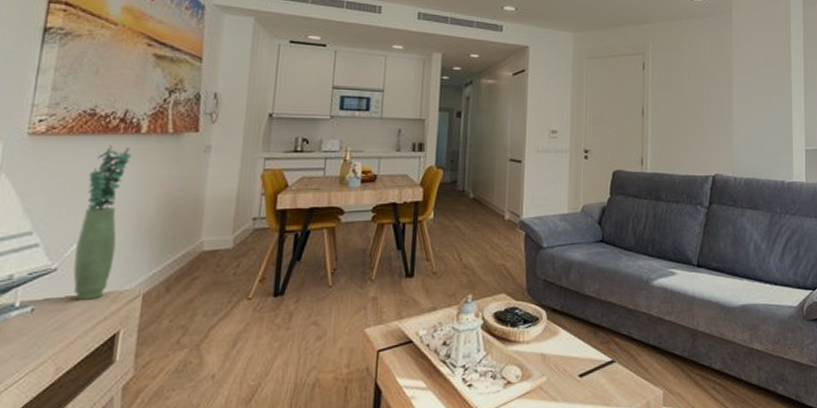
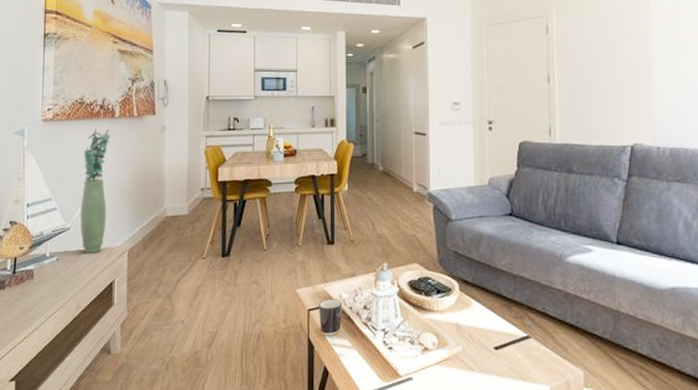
mug: none [389,336,419,379] -> present [318,298,343,336]

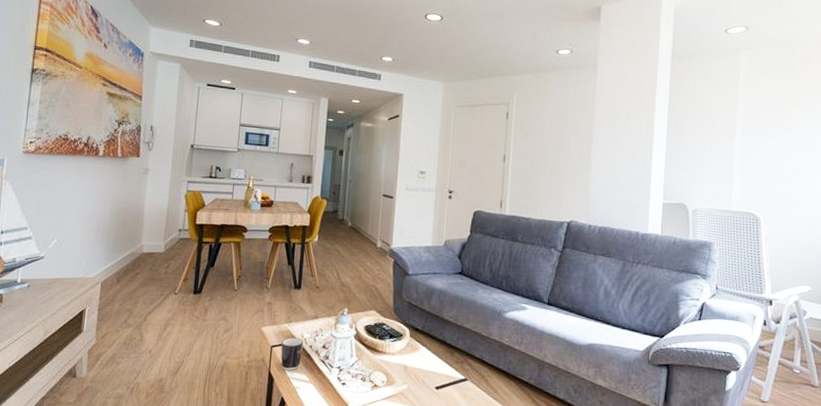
vase: present [80,127,110,254] -> none [54,164,93,283]

